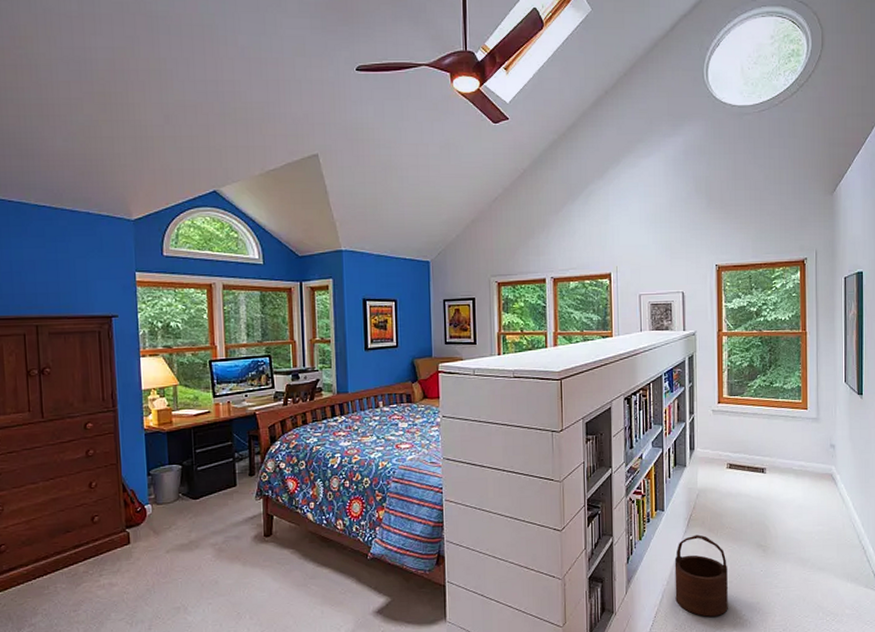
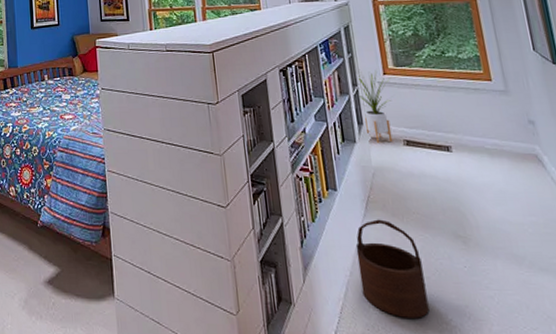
house plant: none [694,398,724,467] -> present [357,69,393,143]

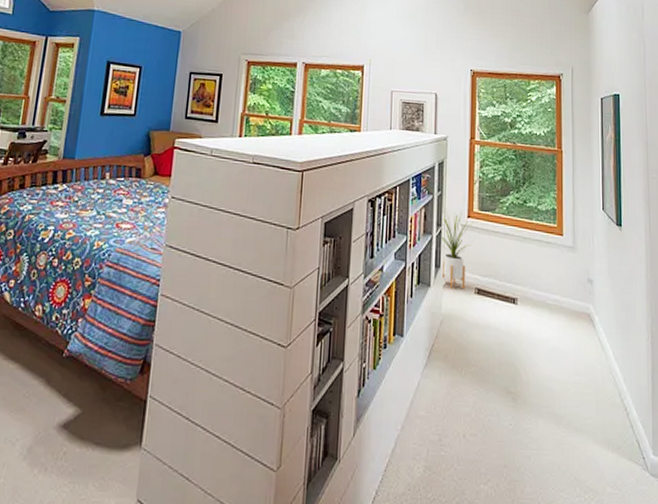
wooden bucket: present [355,219,429,318] -> none [410,370,471,478]

